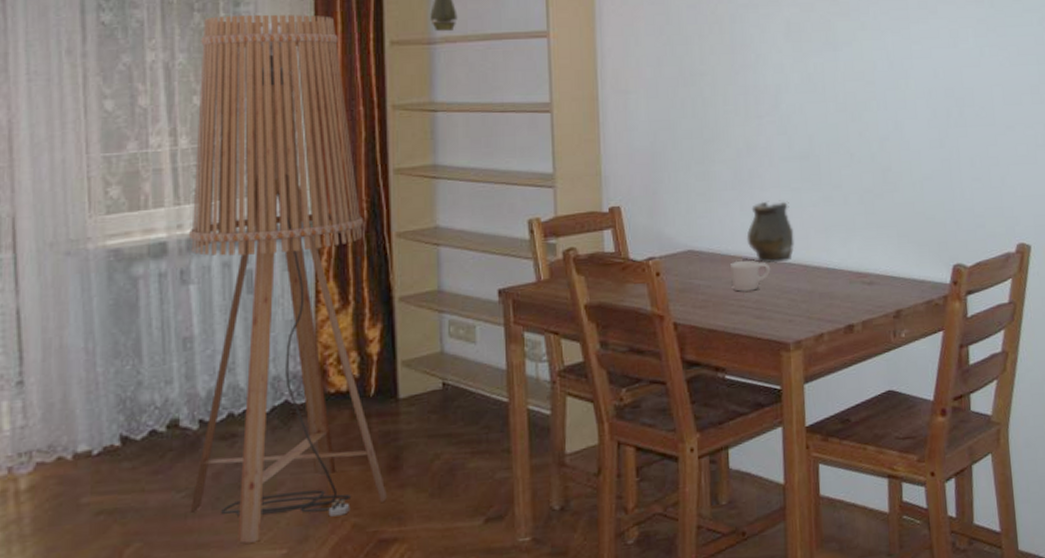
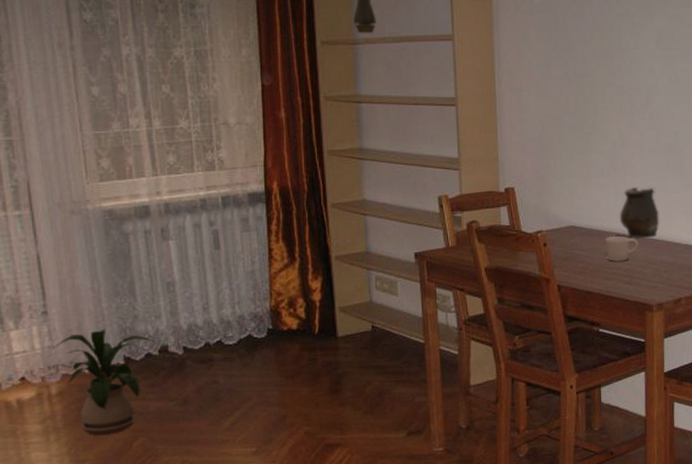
house plant: none [23,400,162,542] -> present [50,328,154,435]
floor lamp: present [189,14,388,544] -> none [165,15,332,442]

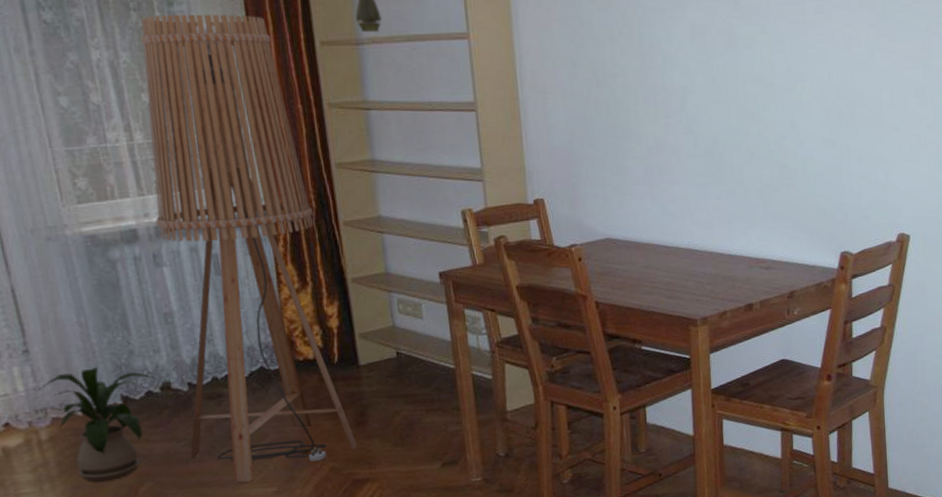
floor lamp: none [165,15,332,442] -> present [140,14,358,483]
mug: present [605,236,639,263] -> none [644,247,680,276]
vase: present [619,186,659,239] -> none [657,193,701,250]

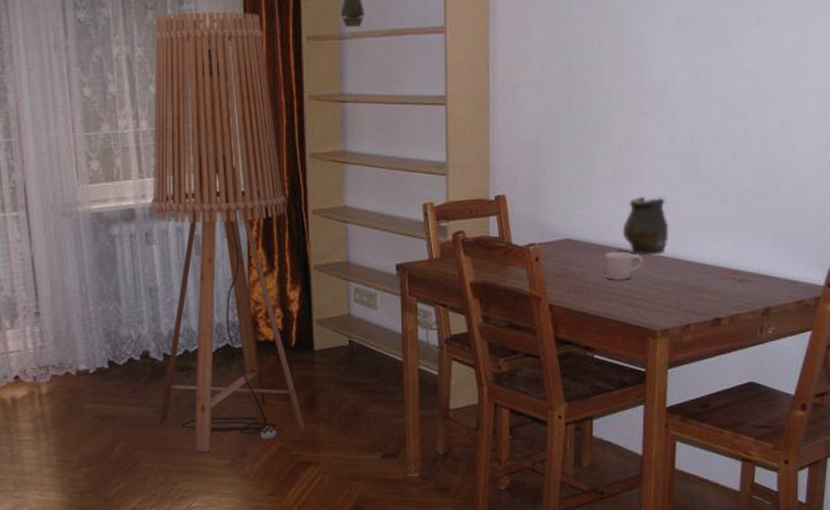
house plant: present [36,366,154,482] -> none [42,332,136,437]
mug: none [644,247,680,276] -> present [605,251,644,281]
vase: none [657,193,701,250] -> present [622,196,669,256]

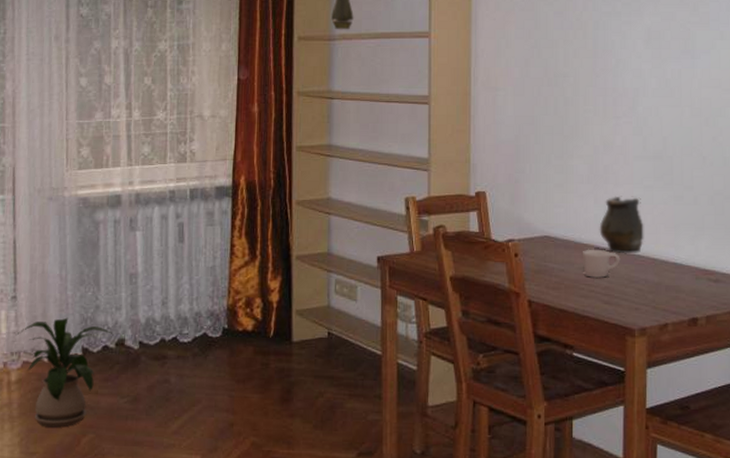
house plant: none [42,332,136,437] -> present [15,317,112,428]
floor lamp: present [151,12,306,452] -> none [130,11,281,446]

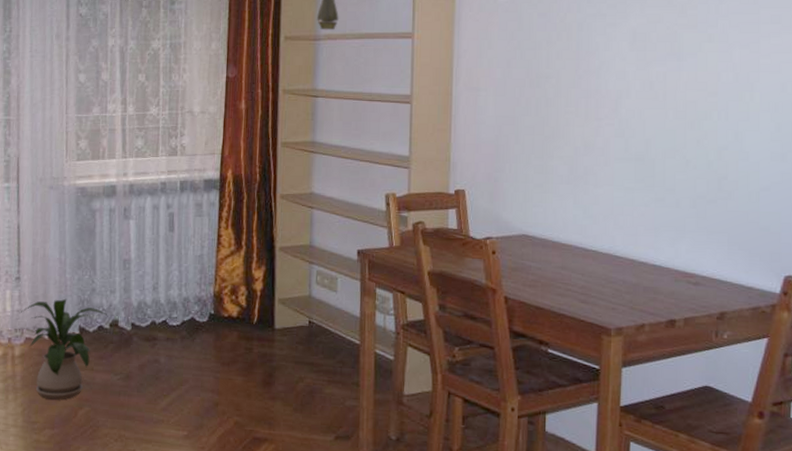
mug: present [583,249,621,279] -> none [560,248,599,278]
vase: present [599,196,644,254] -> none [577,197,623,255]

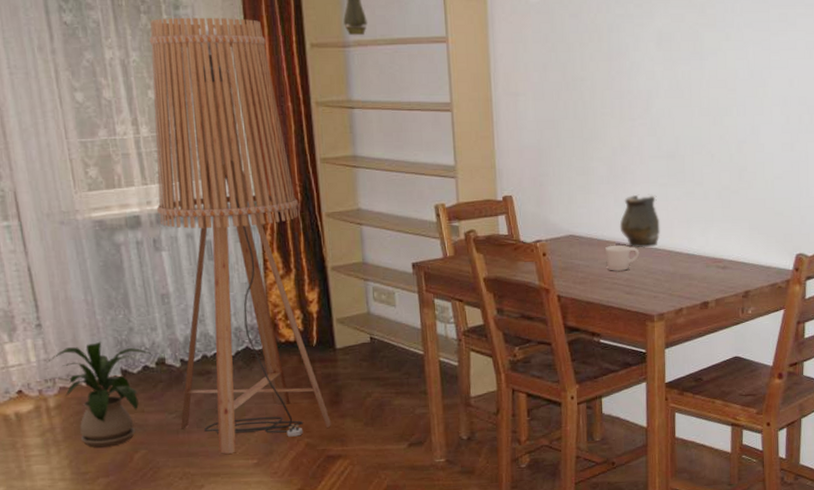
floor lamp: none [122,11,263,422] -> present [149,17,332,454]
mug: none [560,248,599,278] -> present [605,245,640,272]
vase: none [577,197,623,255] -> present [619,194,660,248]

